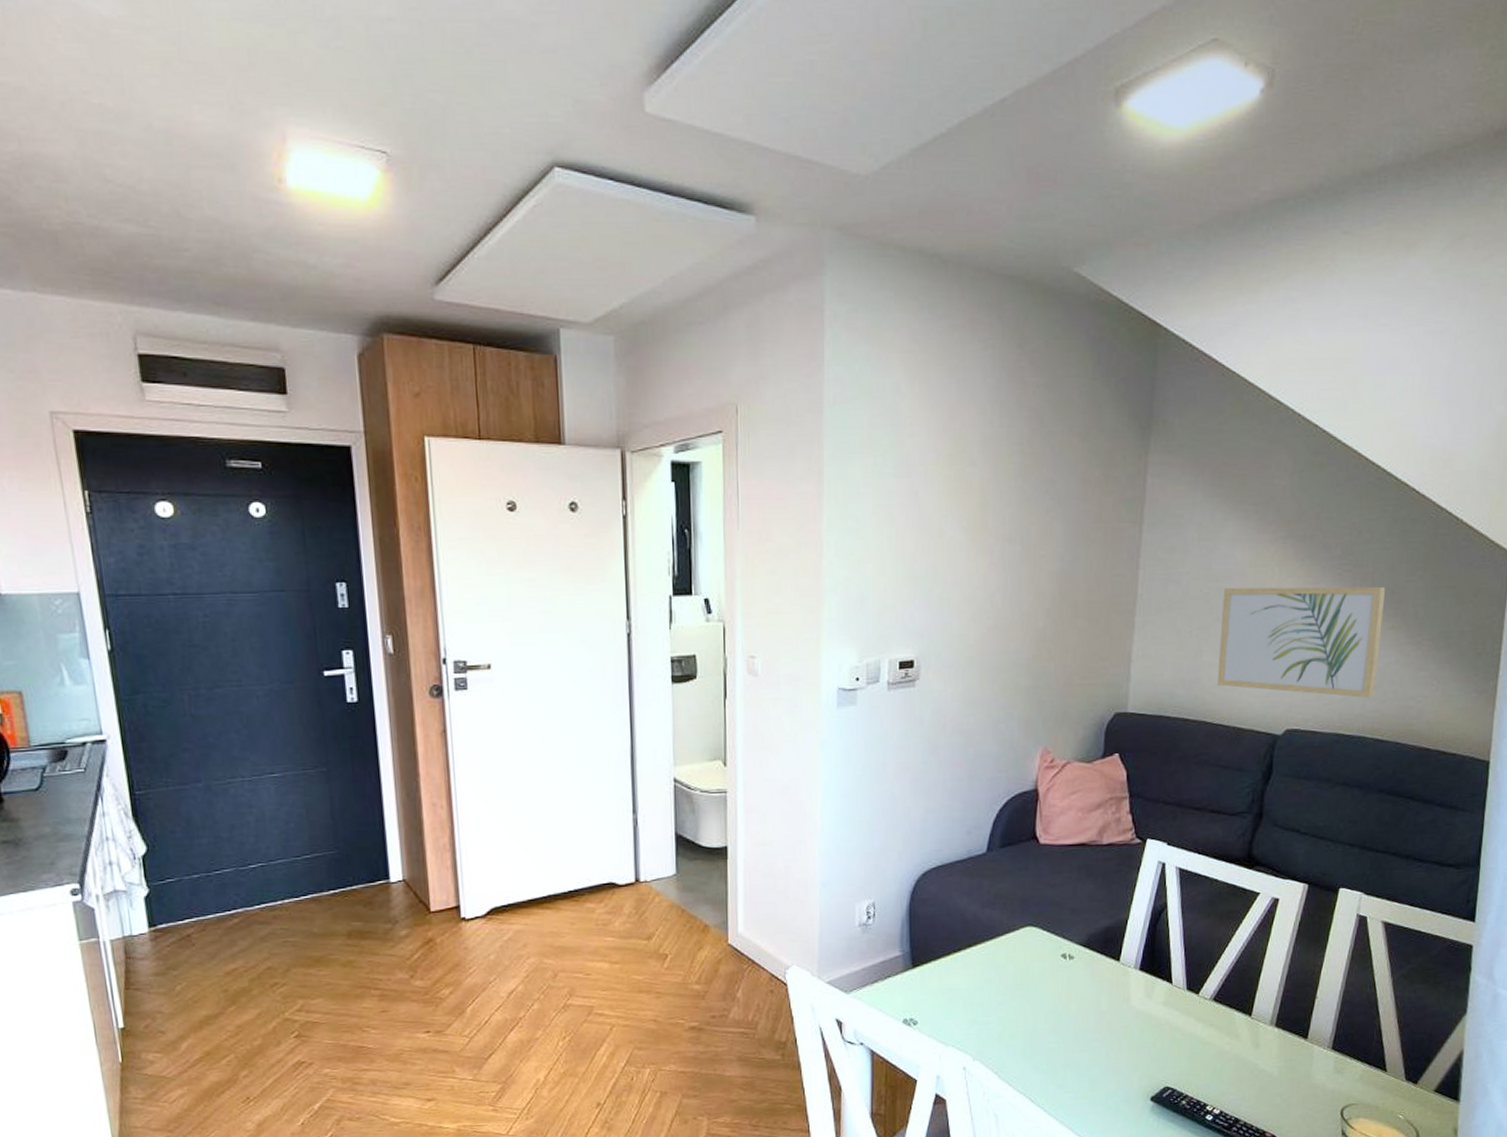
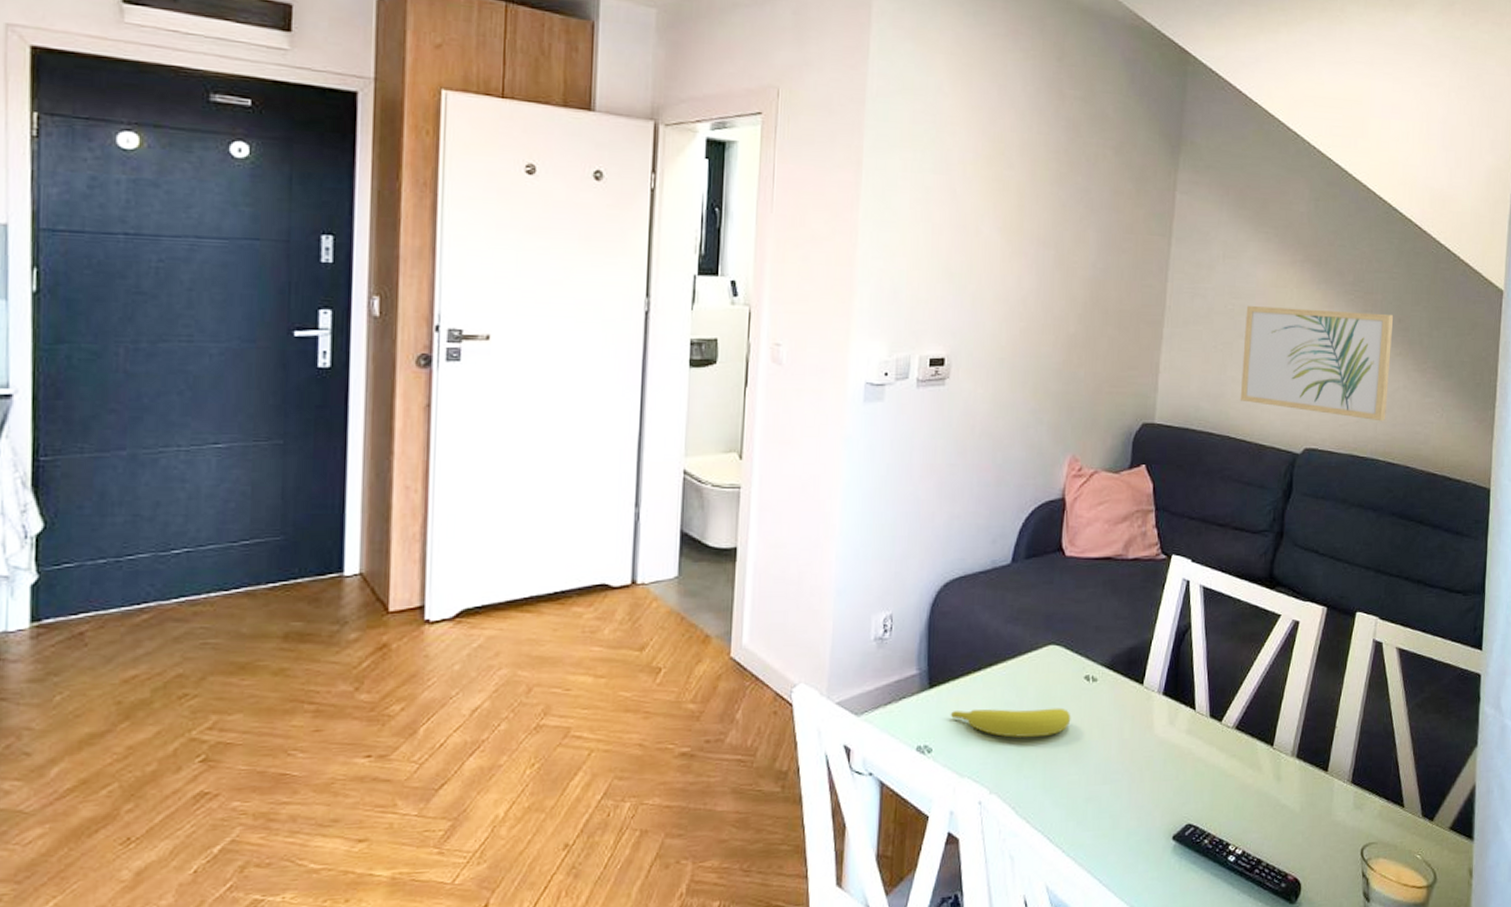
fruit: none [933,983,1049,1011] -> present [950,707,1071,738]

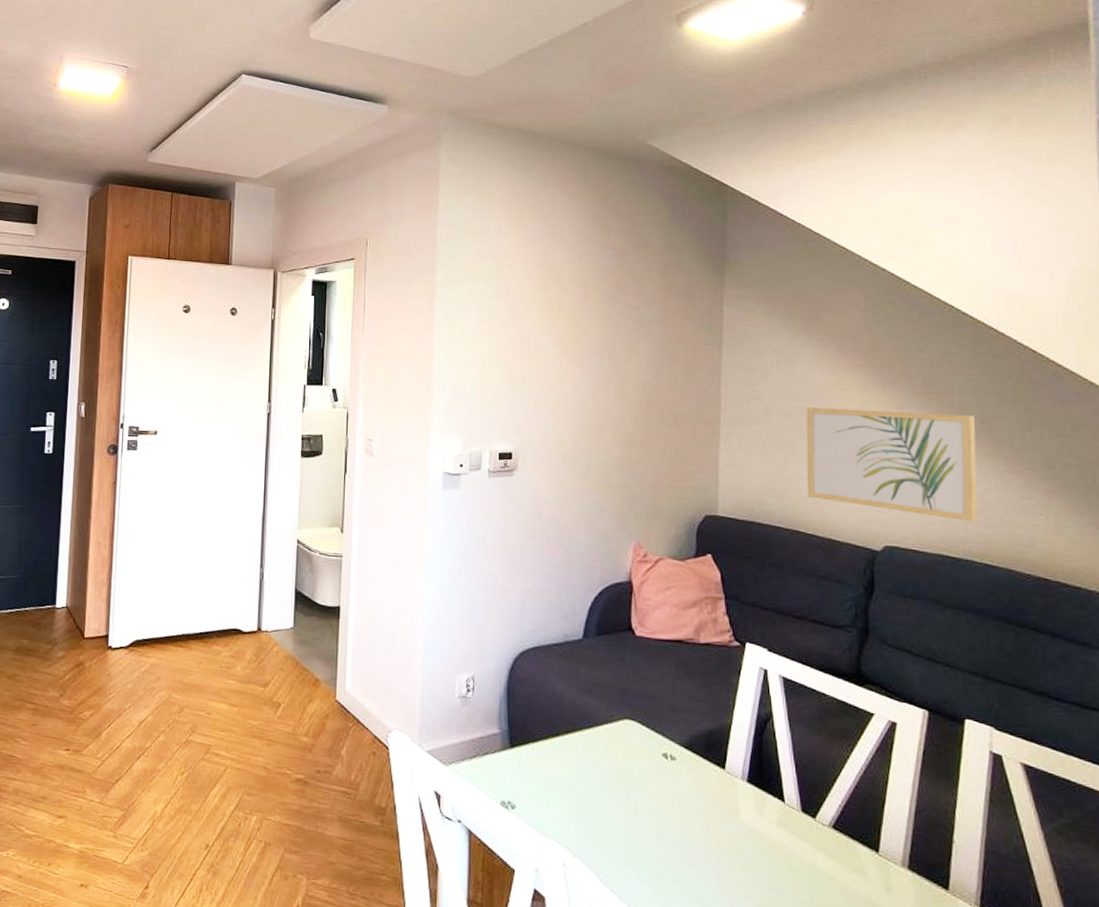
fruit: present [950,707,1071,738] -> none [531,772,651,808]

